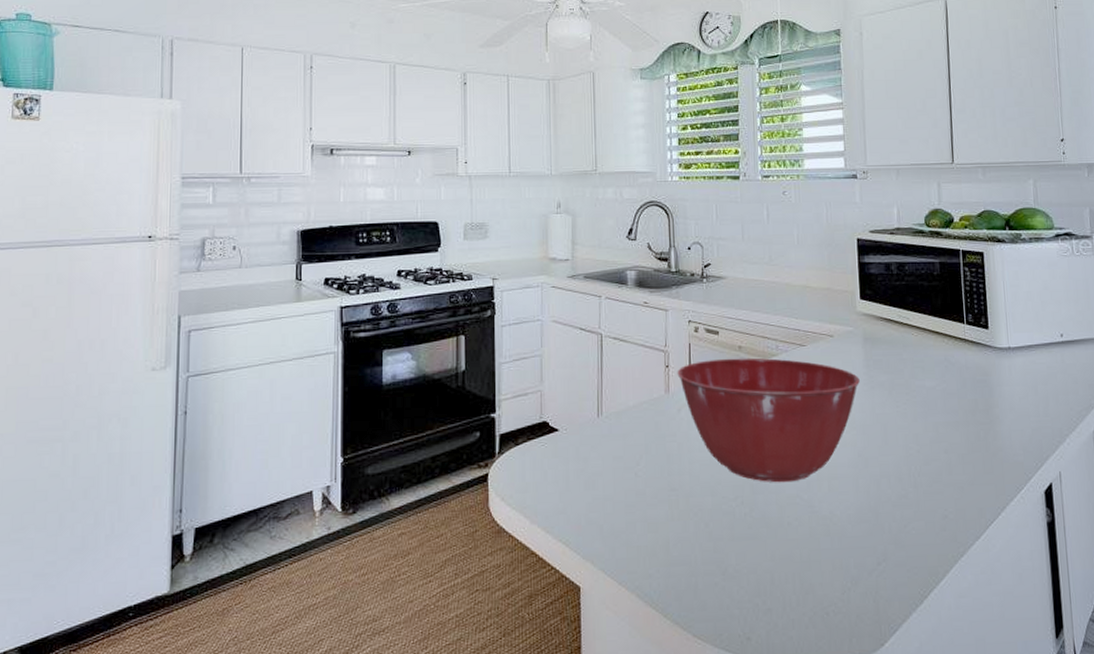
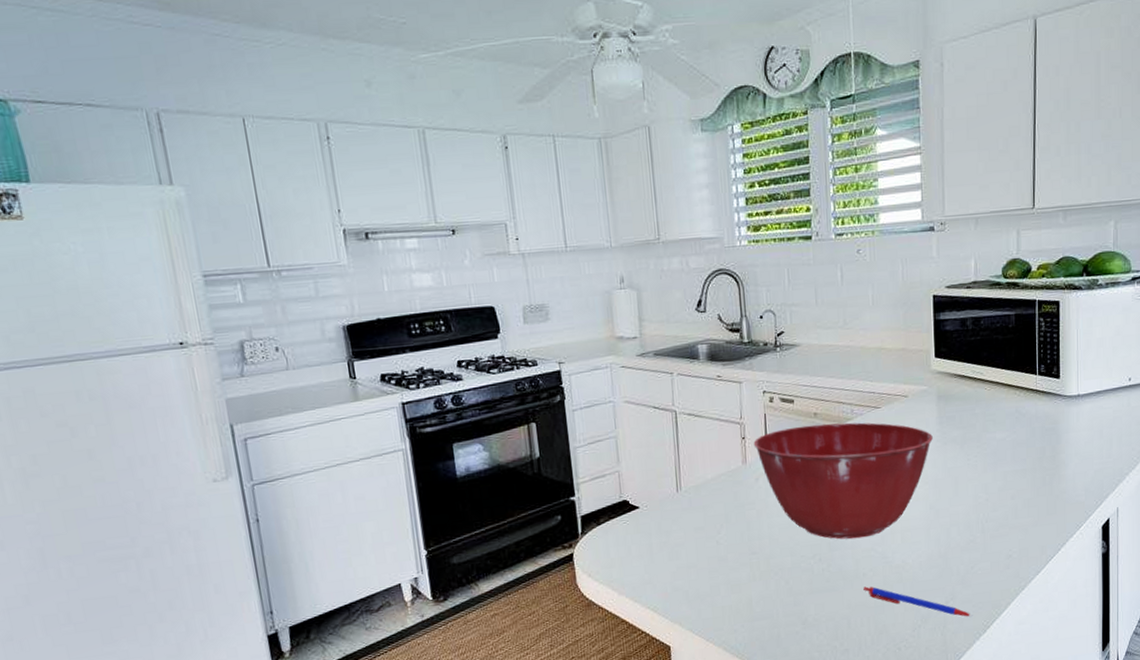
pen: none [788,537,908,583] -> present [863,586,973,617]

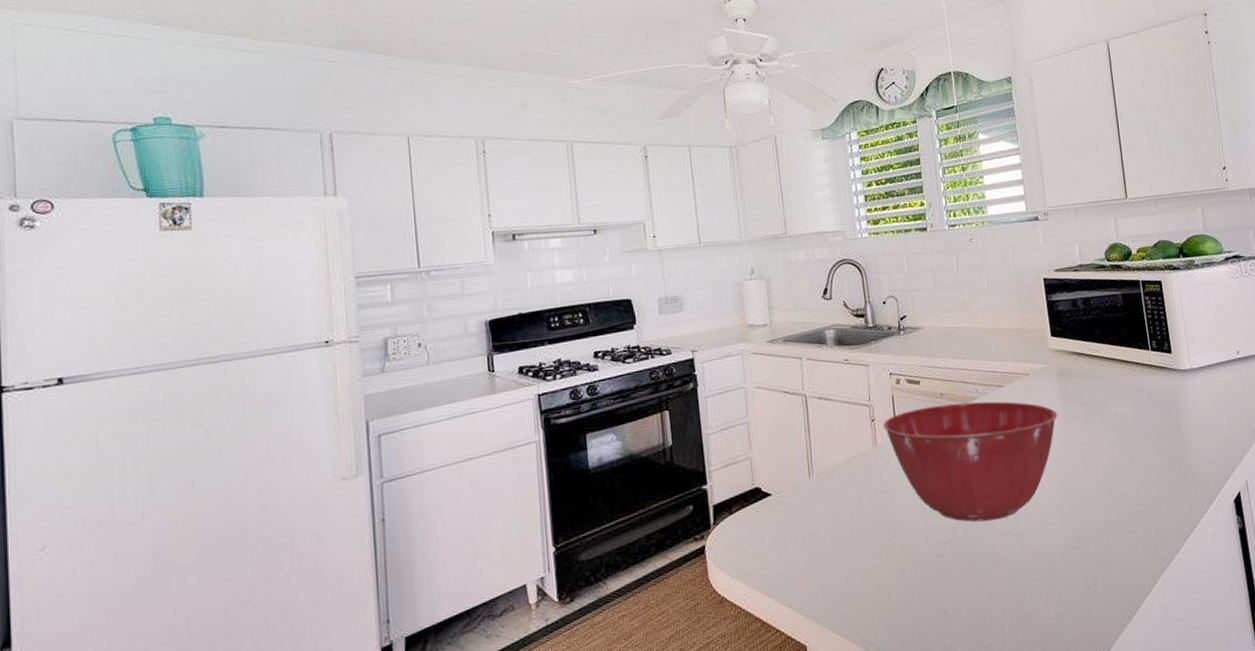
pen: present [863,586,973,617] -> none [1002,572,1117,603]

